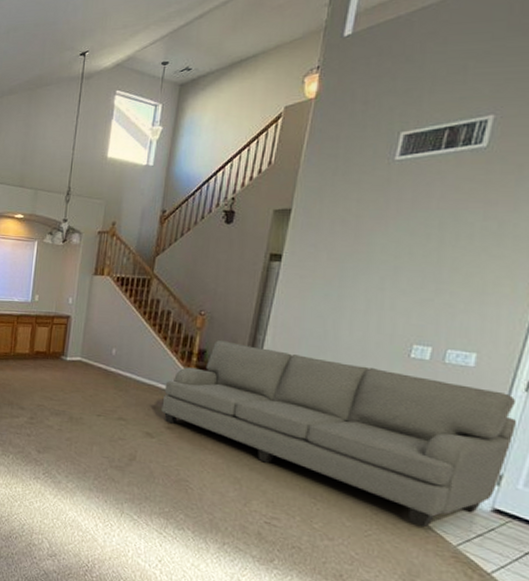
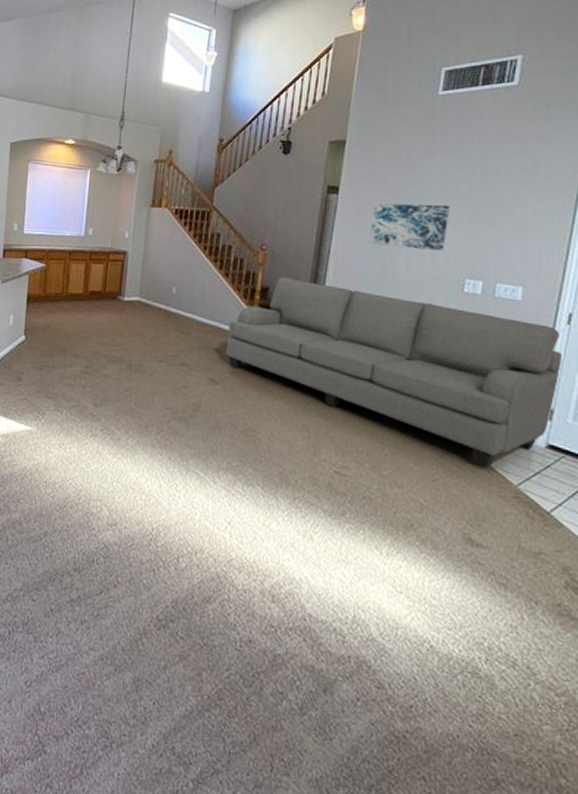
wall art: none [310,270,400,317] -> present [368,203,450,251]

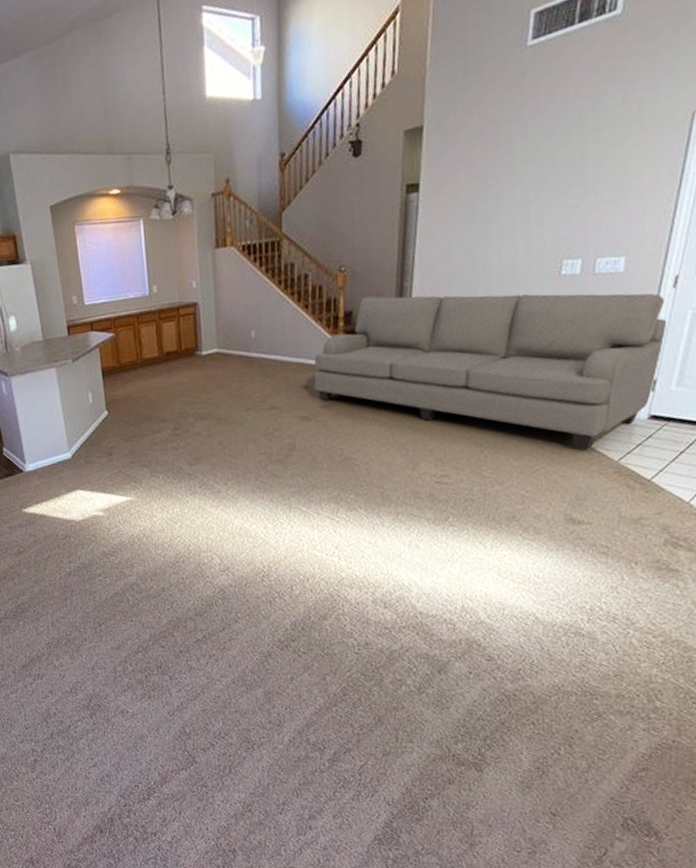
wall art: present [368,203,450,251] -> none [455,179,544,243]

